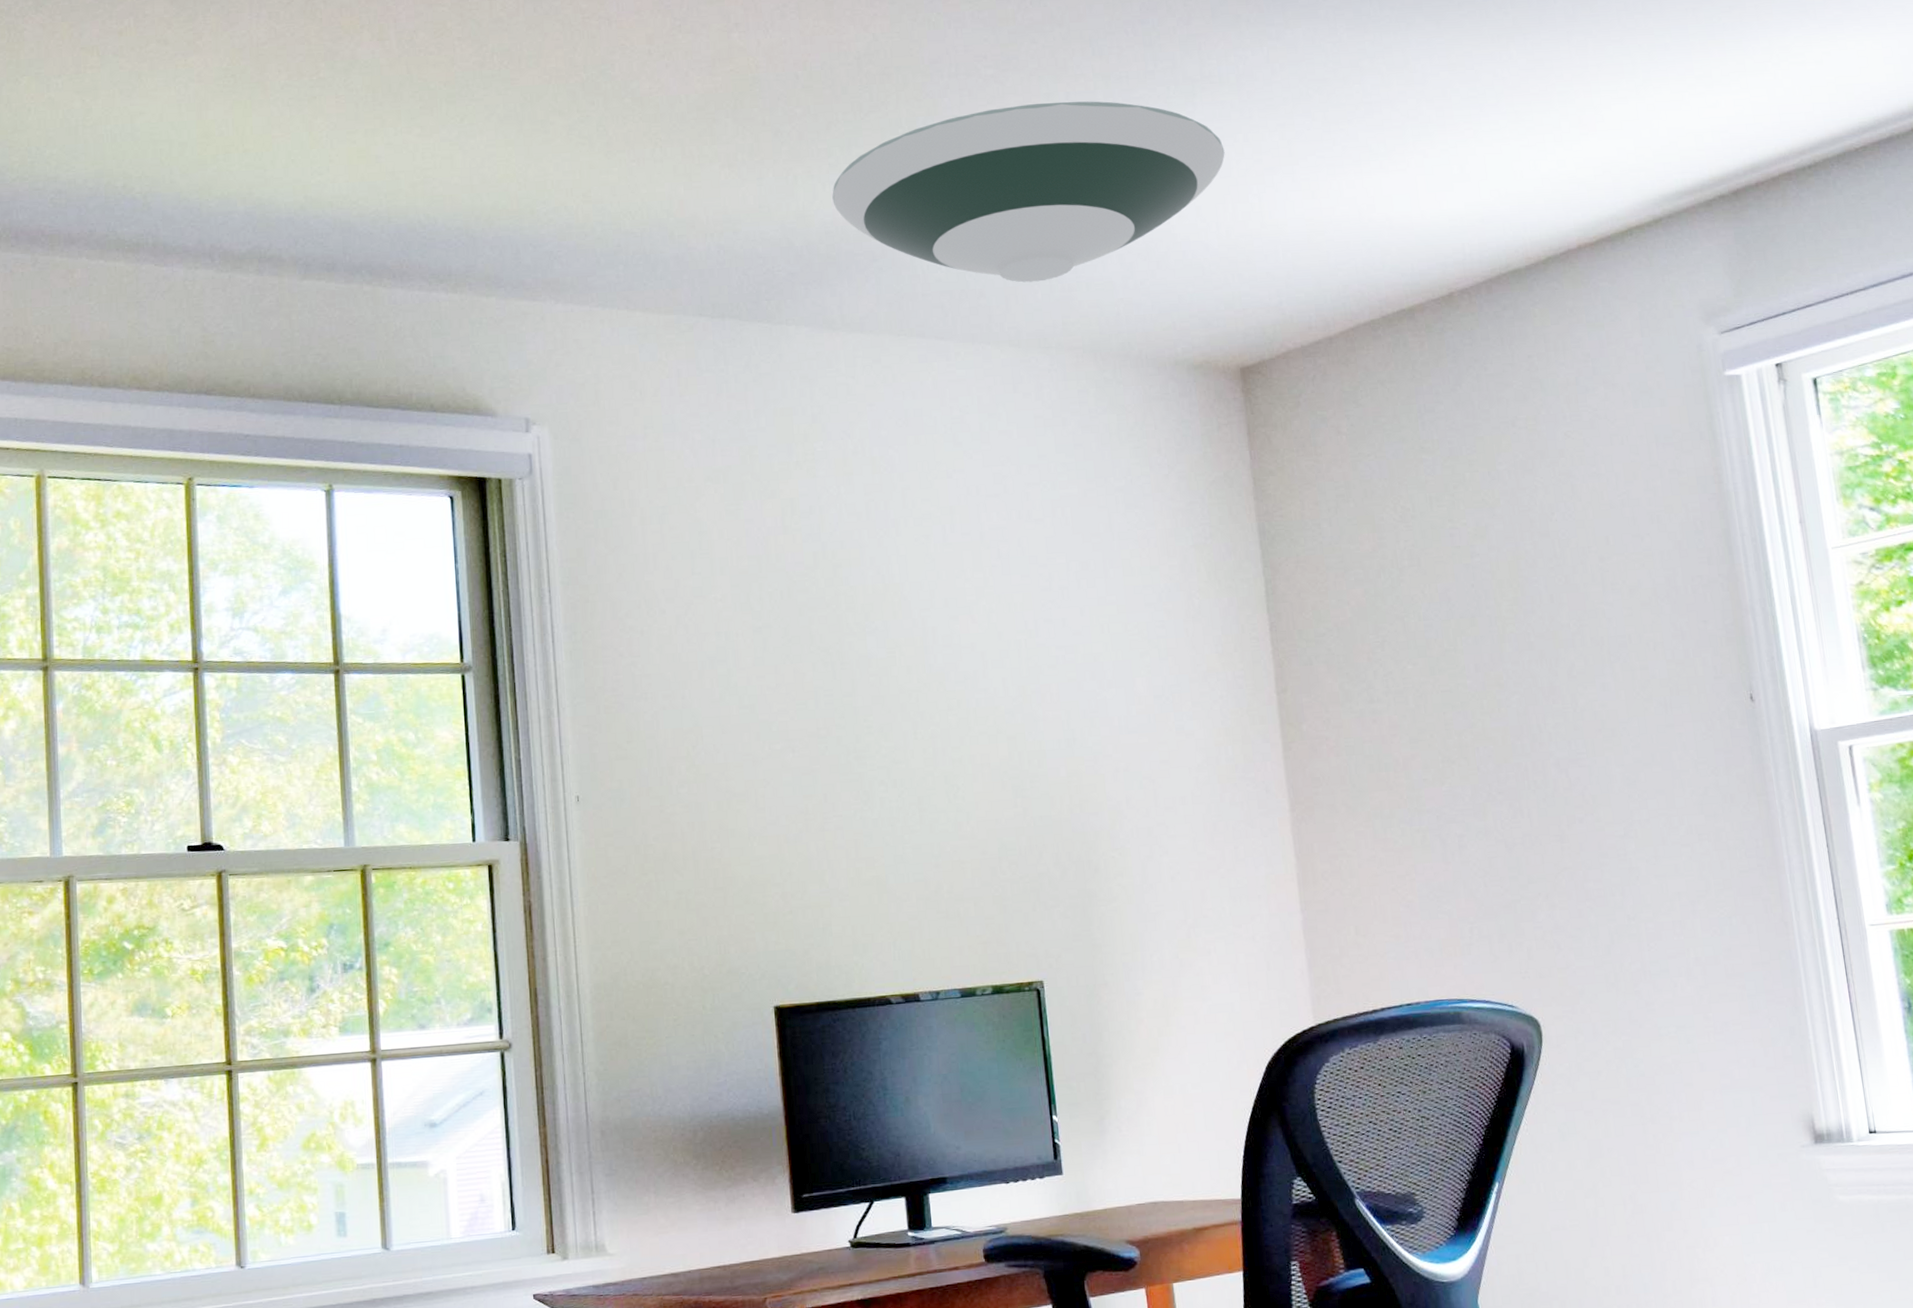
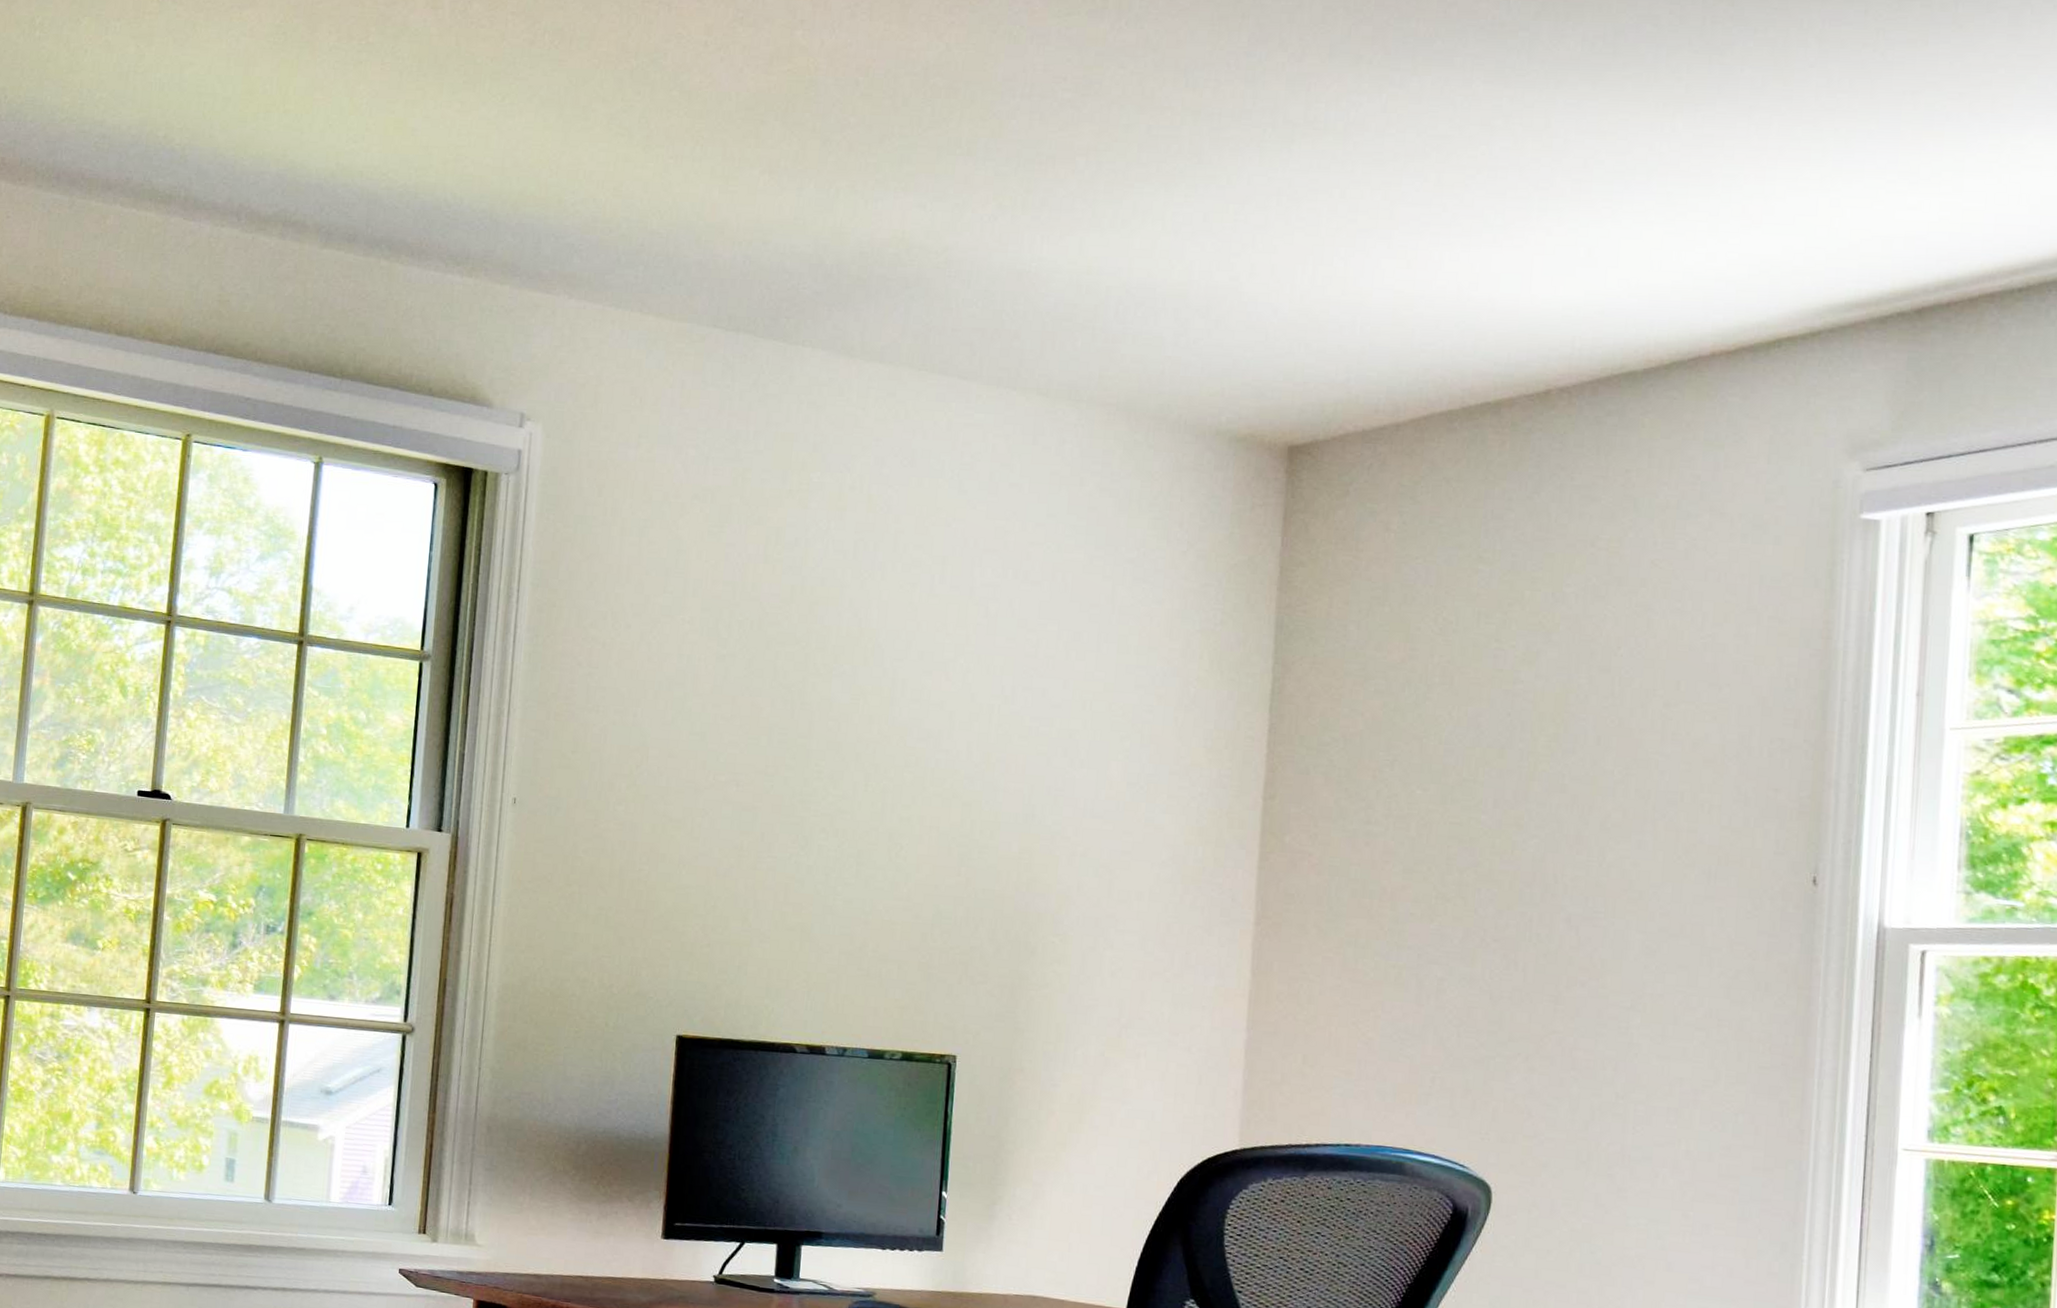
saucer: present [832,101,1225,283] -> none [873,134,1316,329]

